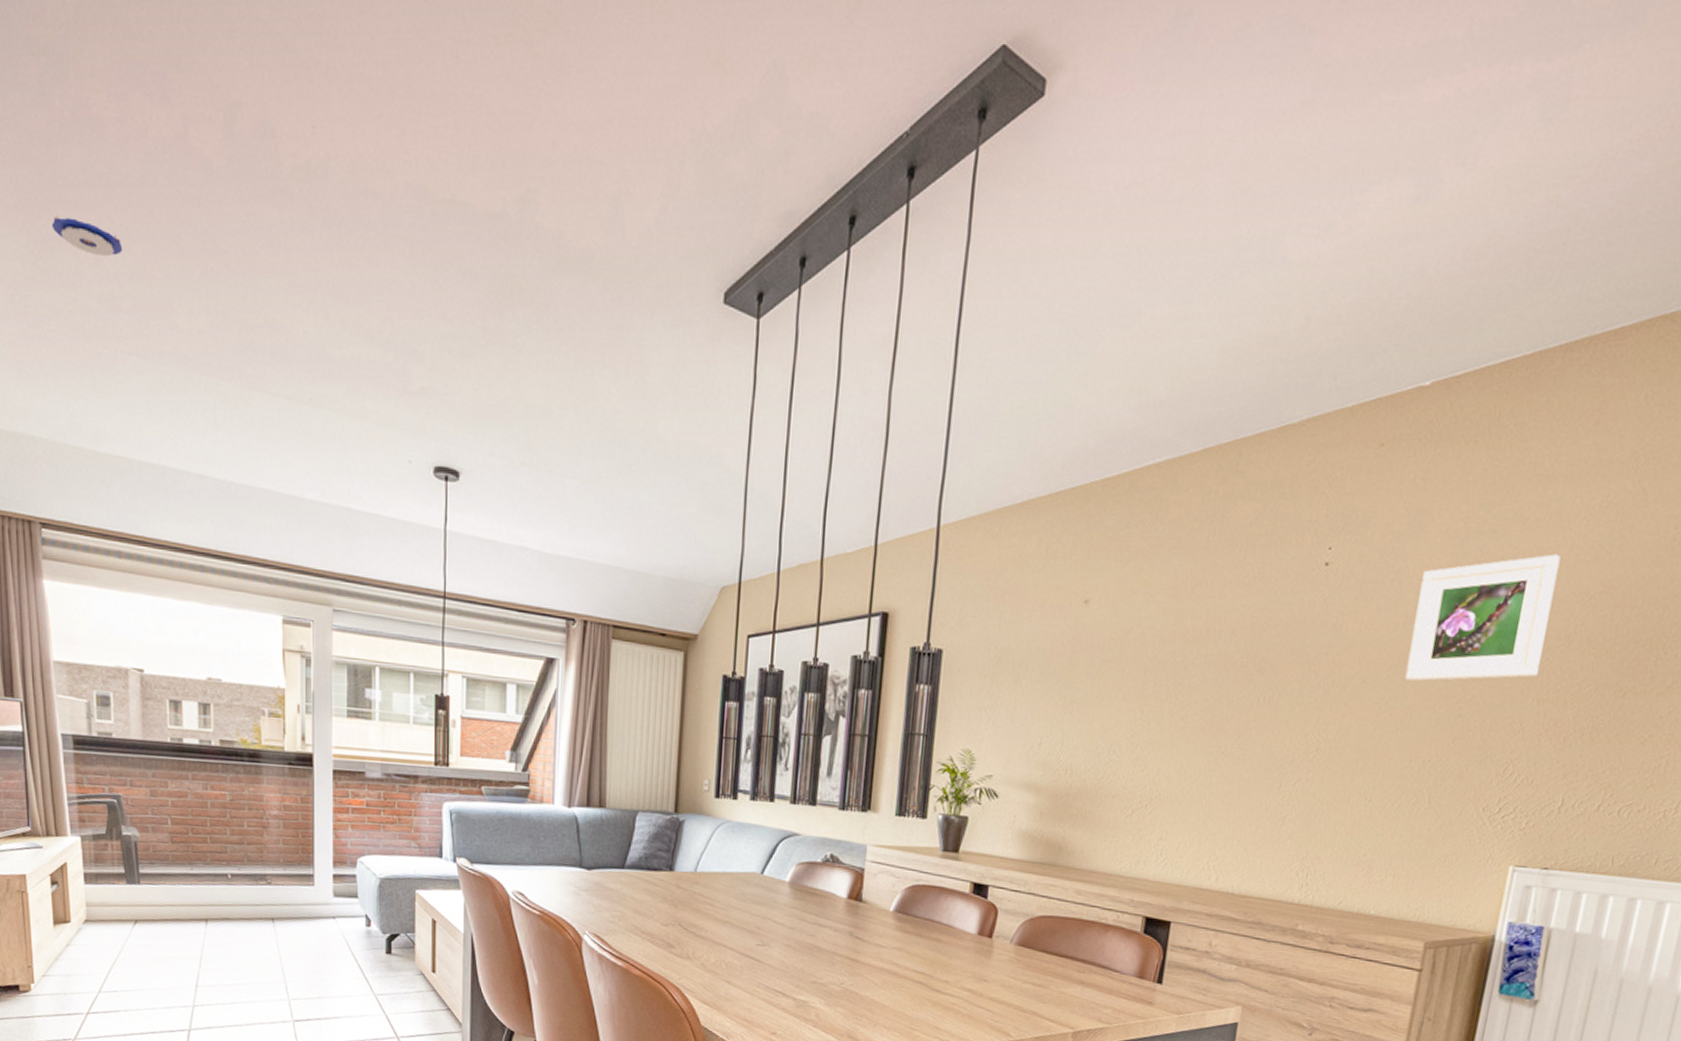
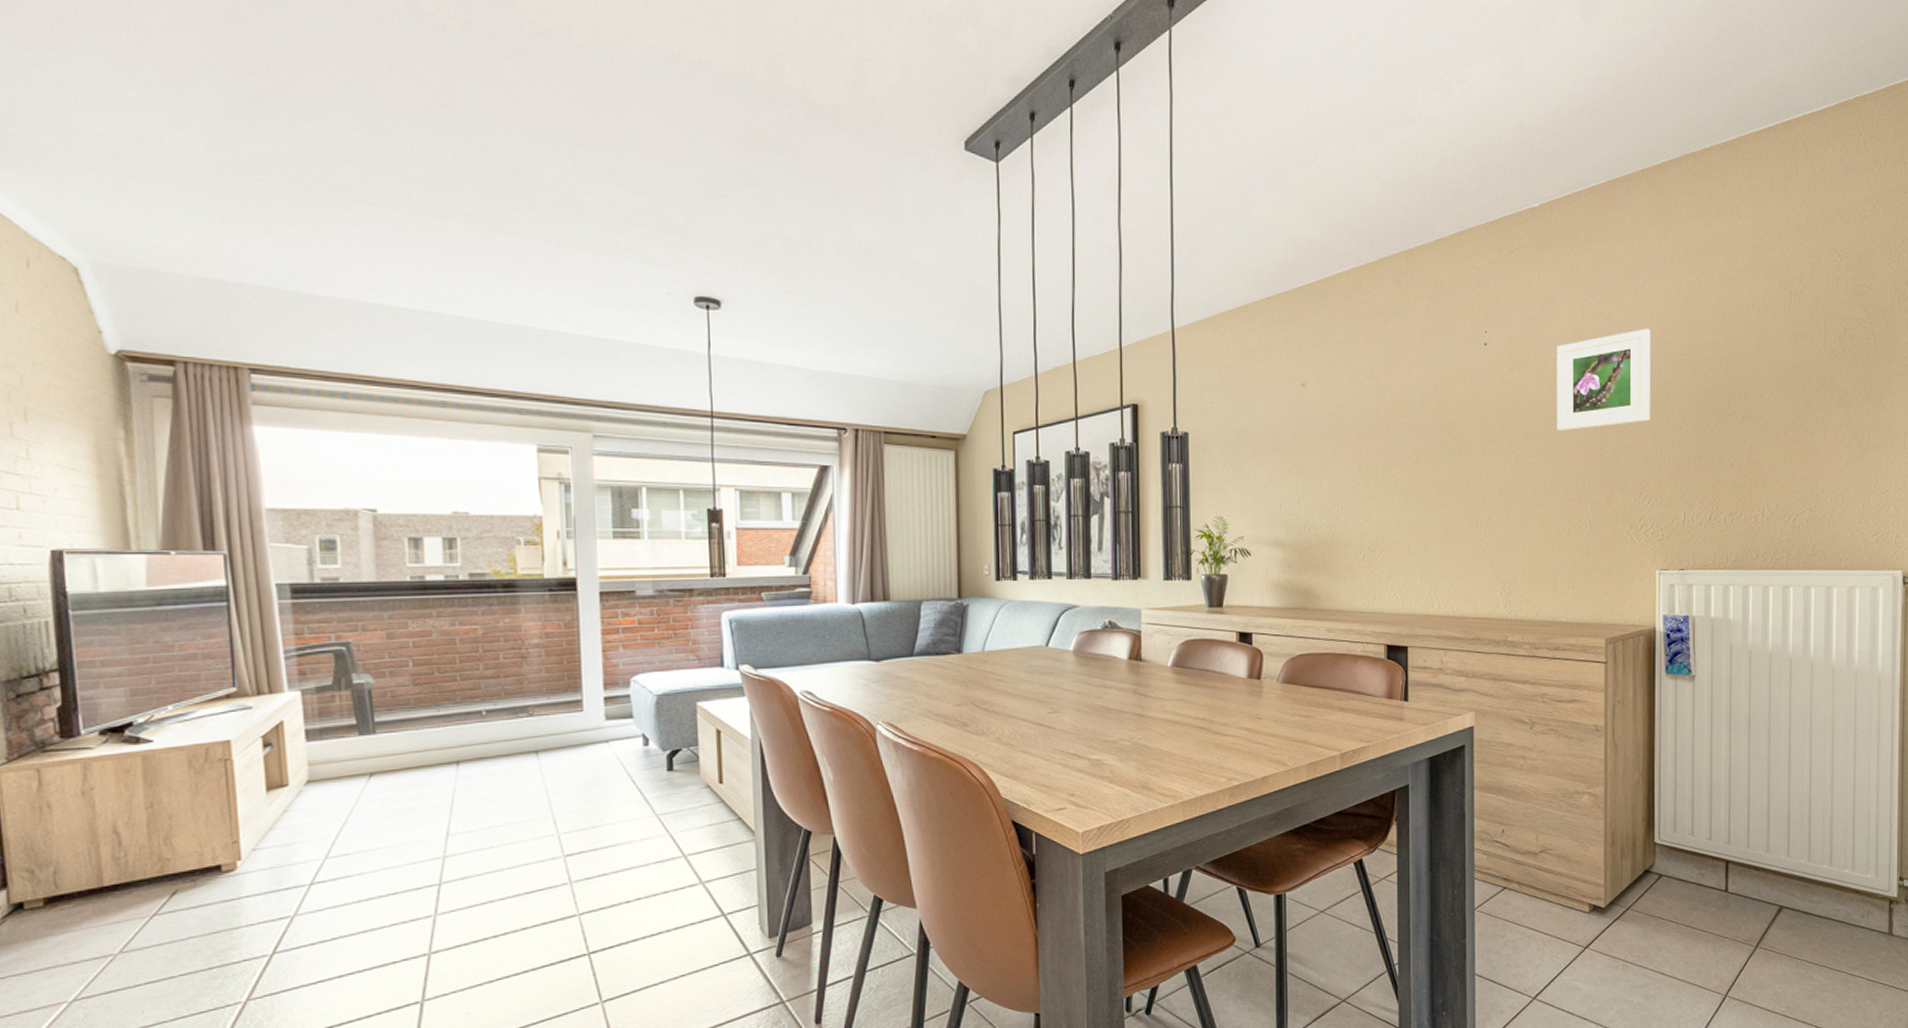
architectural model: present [51,215,123,257] -> none [262,72,347,111]

